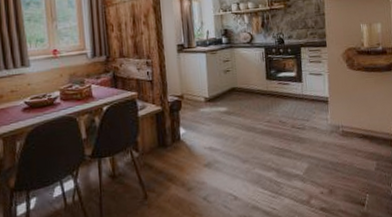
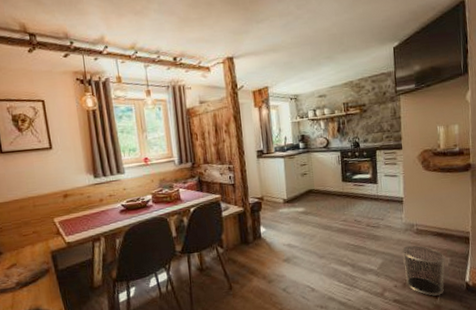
waste bin: none [327,148,372,203] -> present [401,245,446,296]

